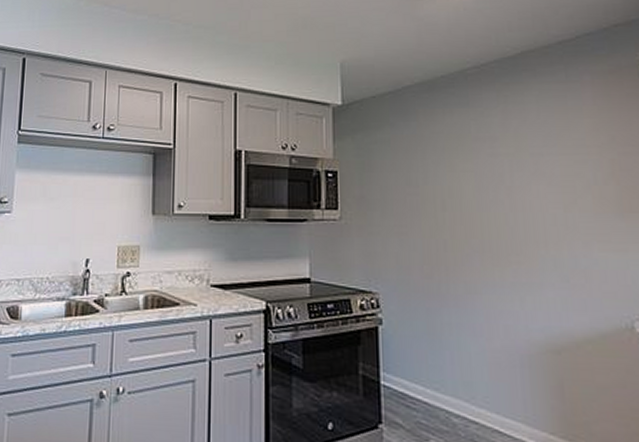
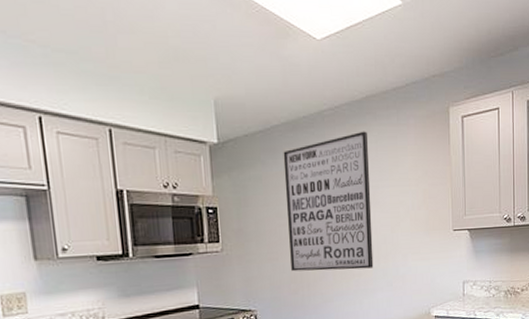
wall art: none [416,90,540,256] -> present [283,131,374,272]

